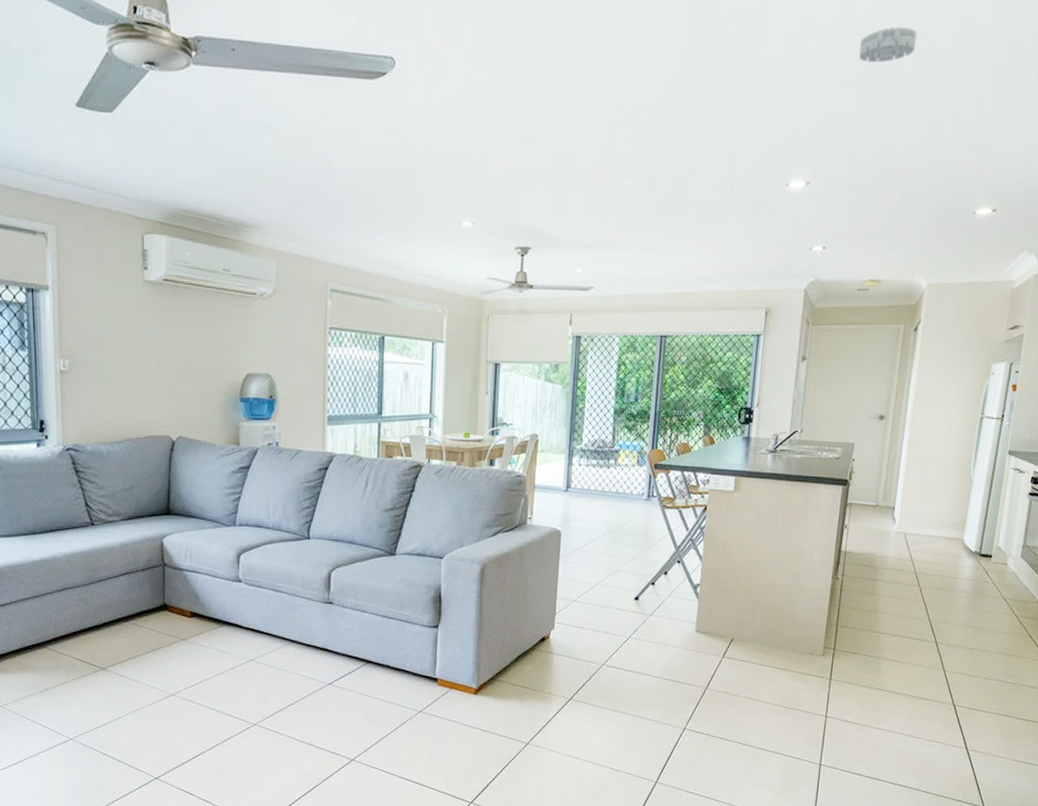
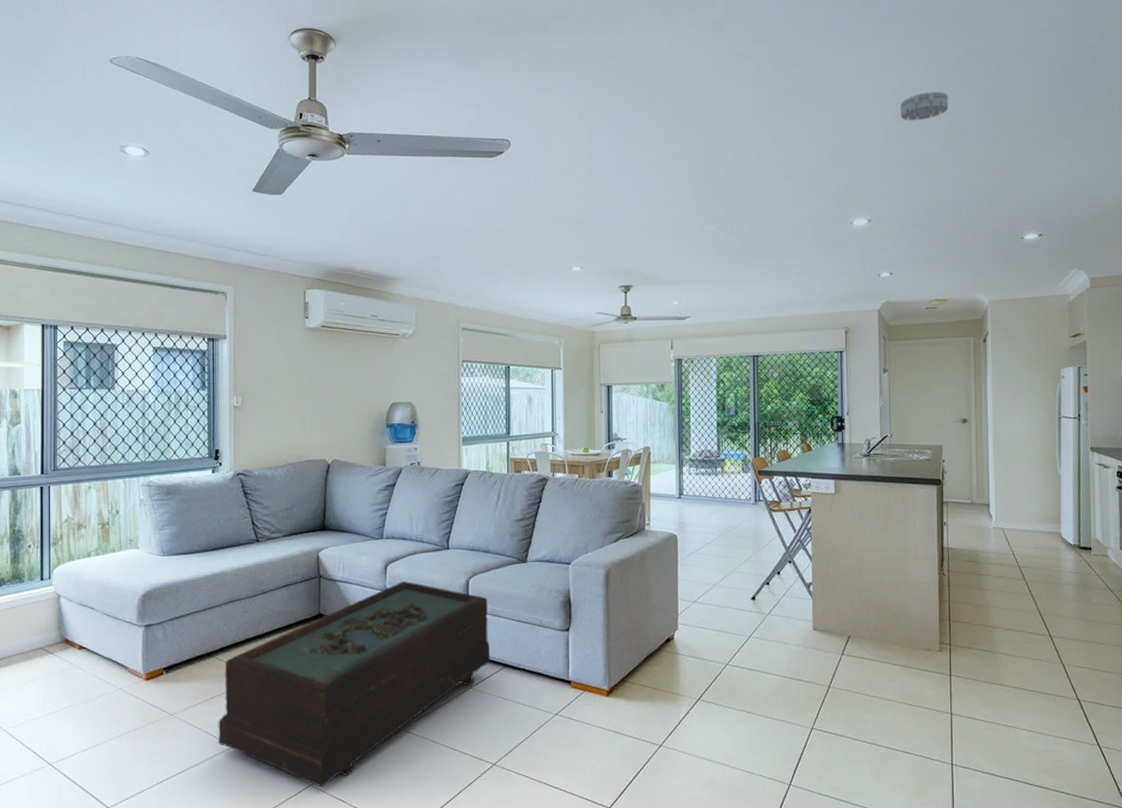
coffee table: none [53,571,352,781] -> present [218,580,490,787]

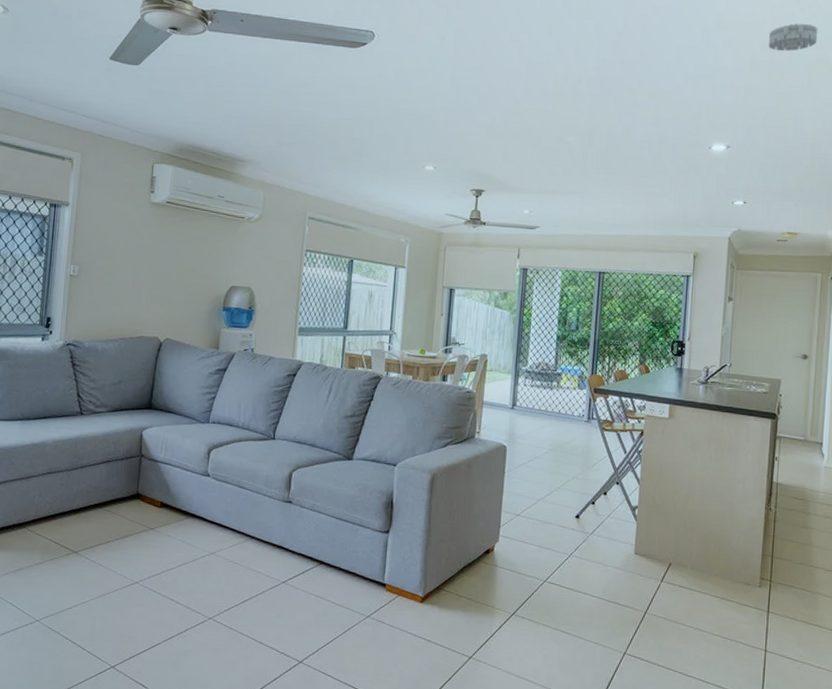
coffee table: present [218,580,490,787] -> none [22,467,309,670]

